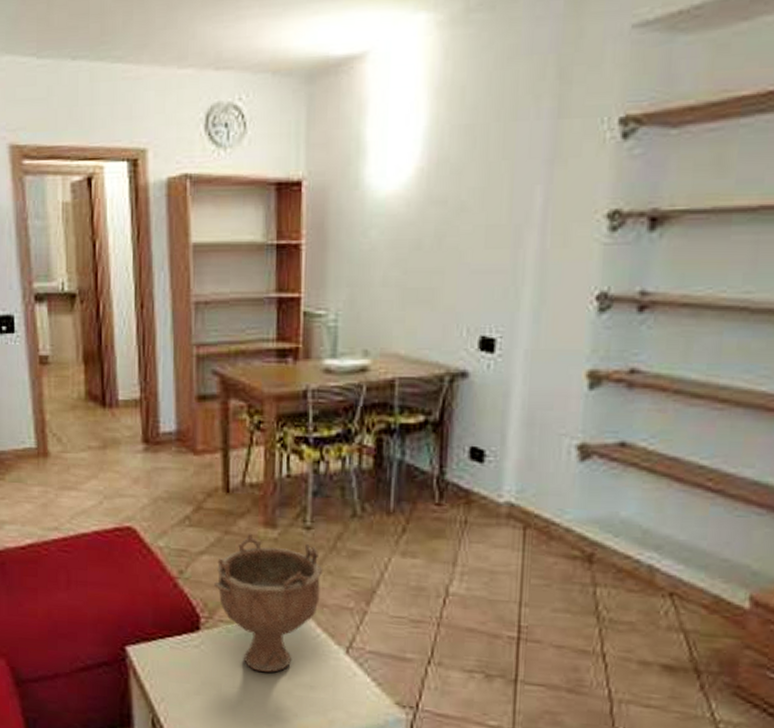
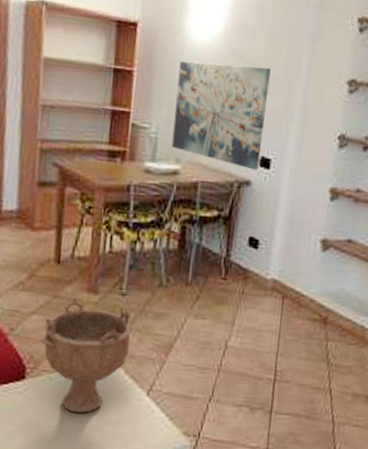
wall art: none [356,213,488,356] -> present [171,61,271,171]

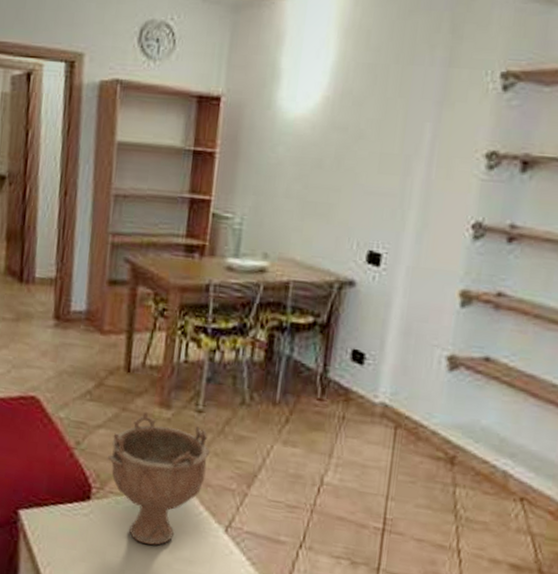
wall art: present [171,61,271,171] -> none [258,138,382,268]

